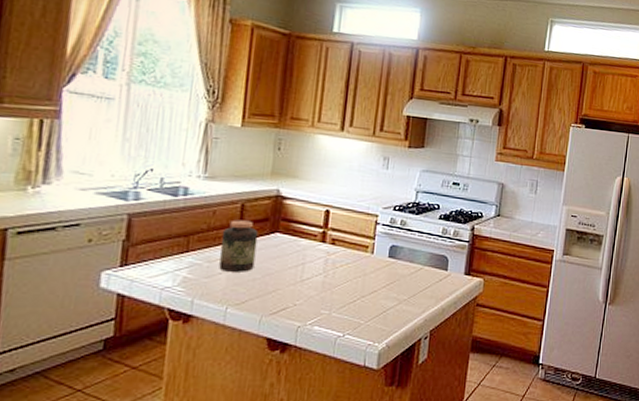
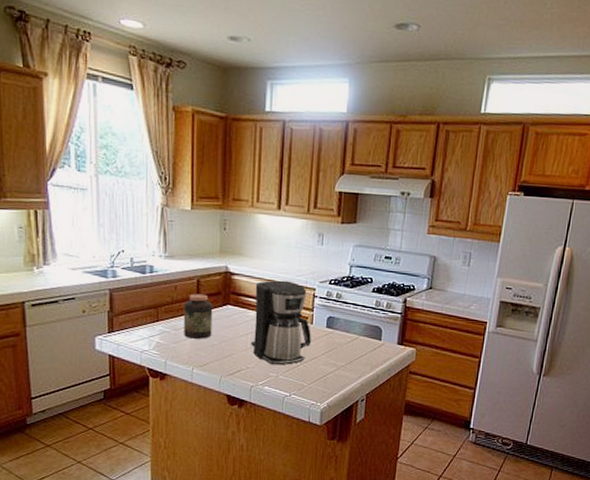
coffee maker: none [300,205,371,301] -> present [250,280,311,365]

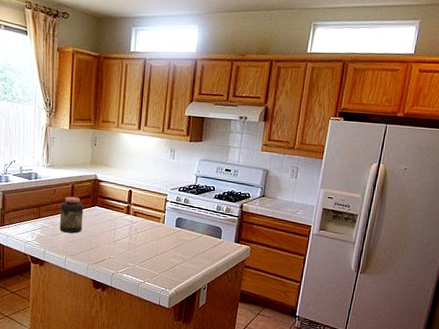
coffee maker: present [250,280,311,365] -> none [112,187,163,257]

